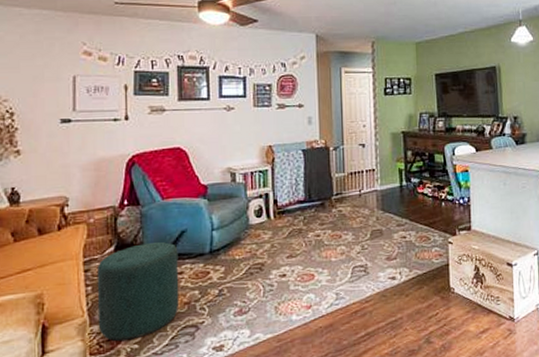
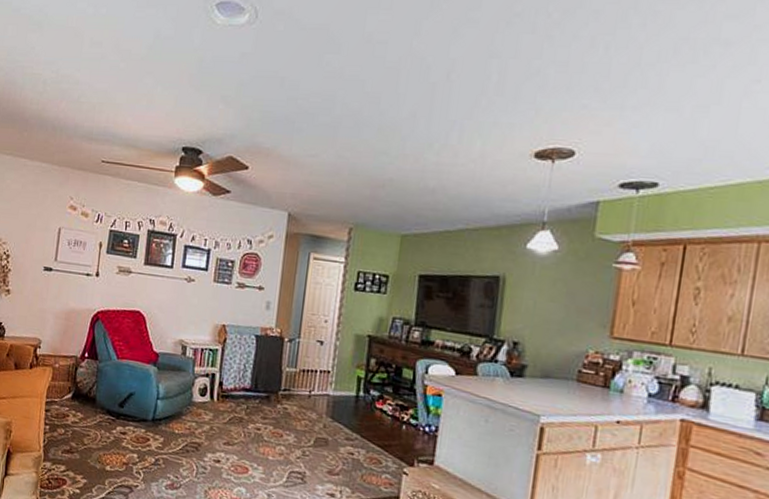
ottoman: present [96,242,180,341] -> none [50,397,125,485]

